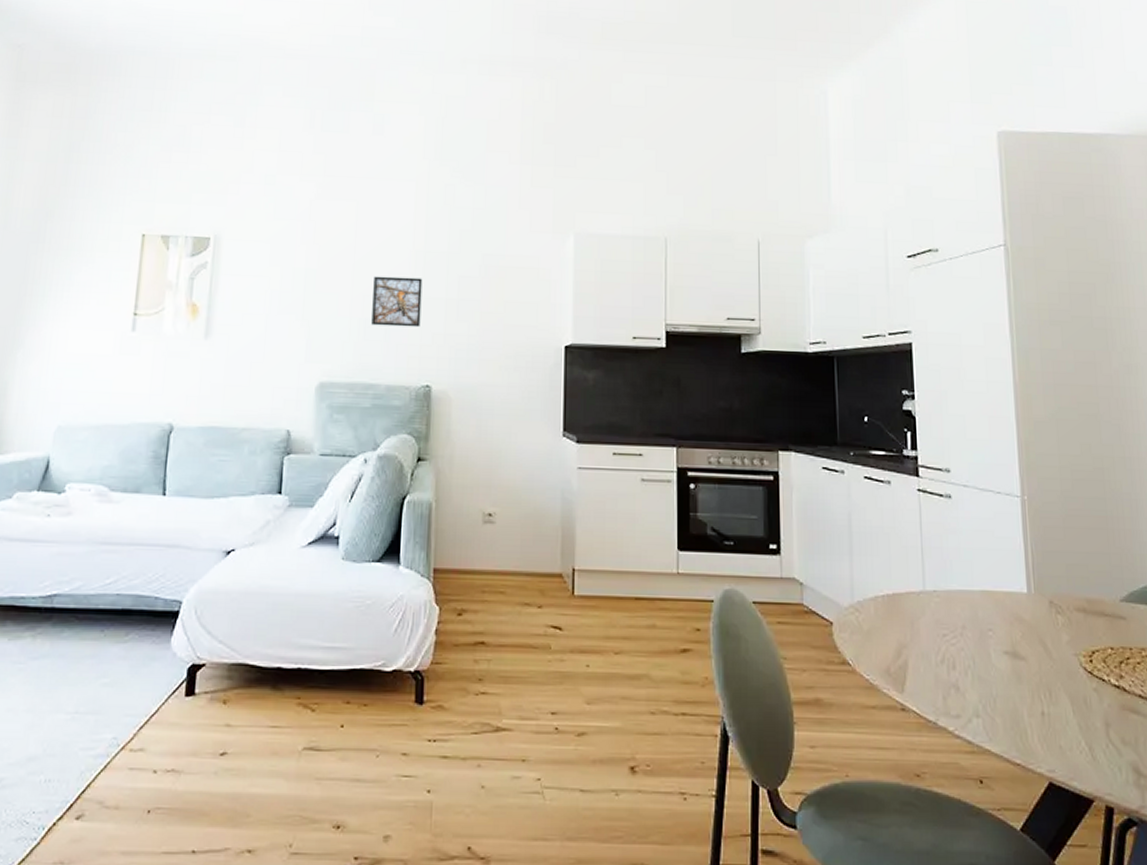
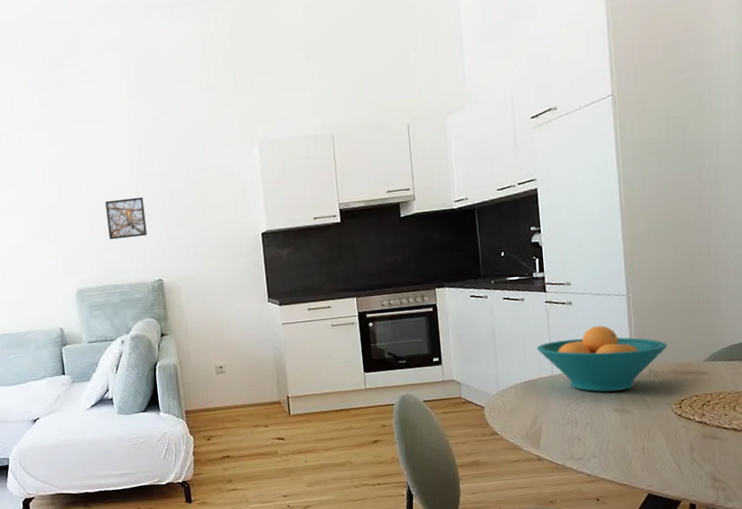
fruit bowl: none [904,532,1073,626] -> present [536,326,668,392]

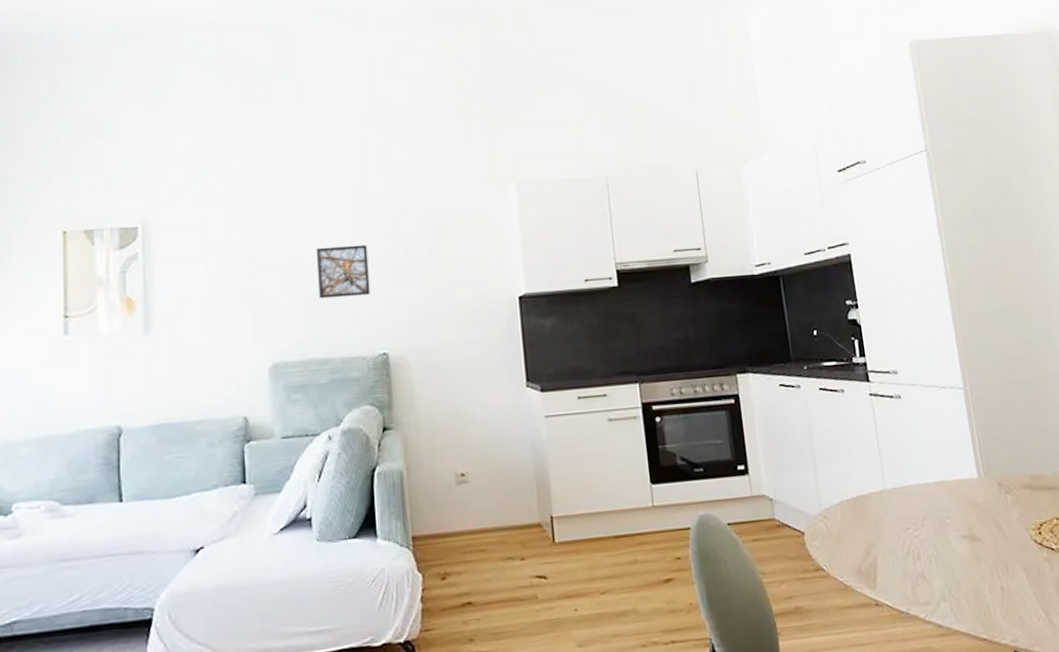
fruit bowl: present [536,326,668,392] -> none [863,426,1017,513]

